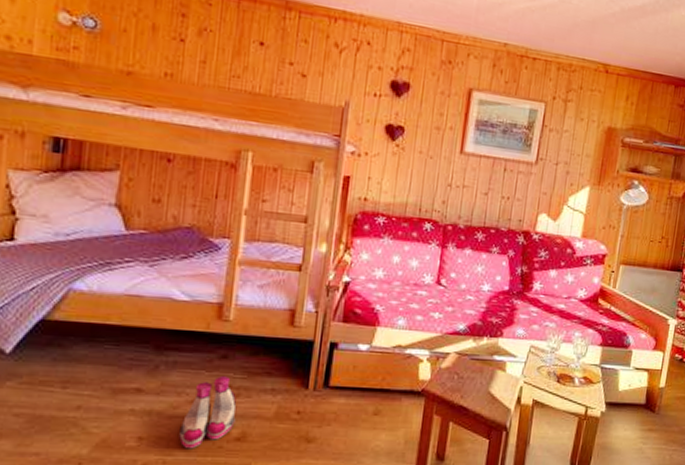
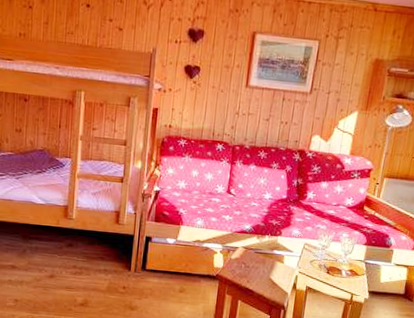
boots: present [179,375,237,449] -> none [42,258,80,310]

